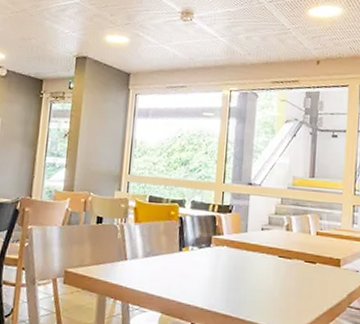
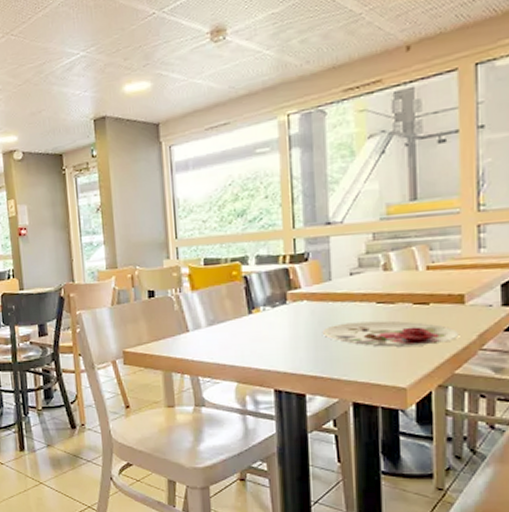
plate: none [235,270,335,298] -> present [322,320,460,347]

